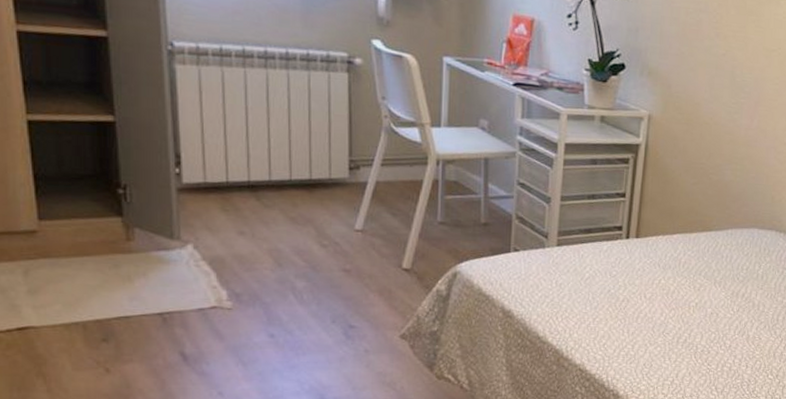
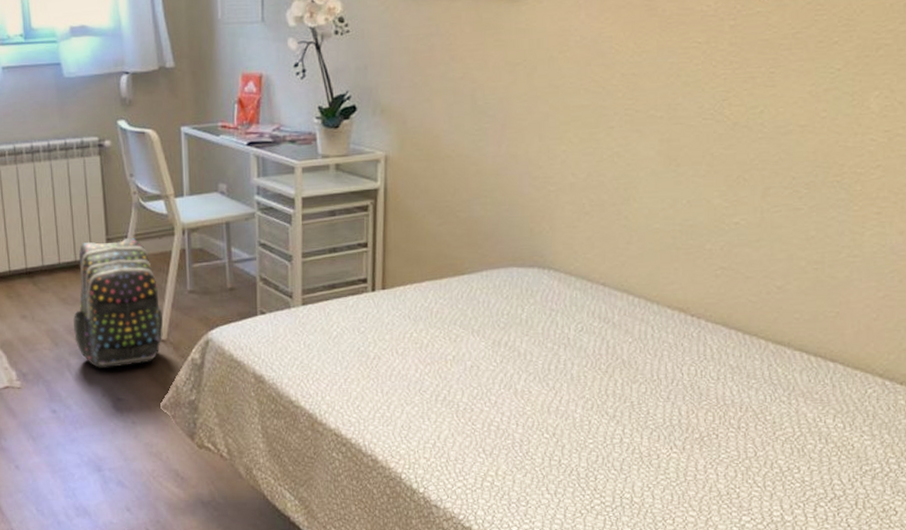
backpack: none [302,160,408,294] -> present [72,237,163,368]

